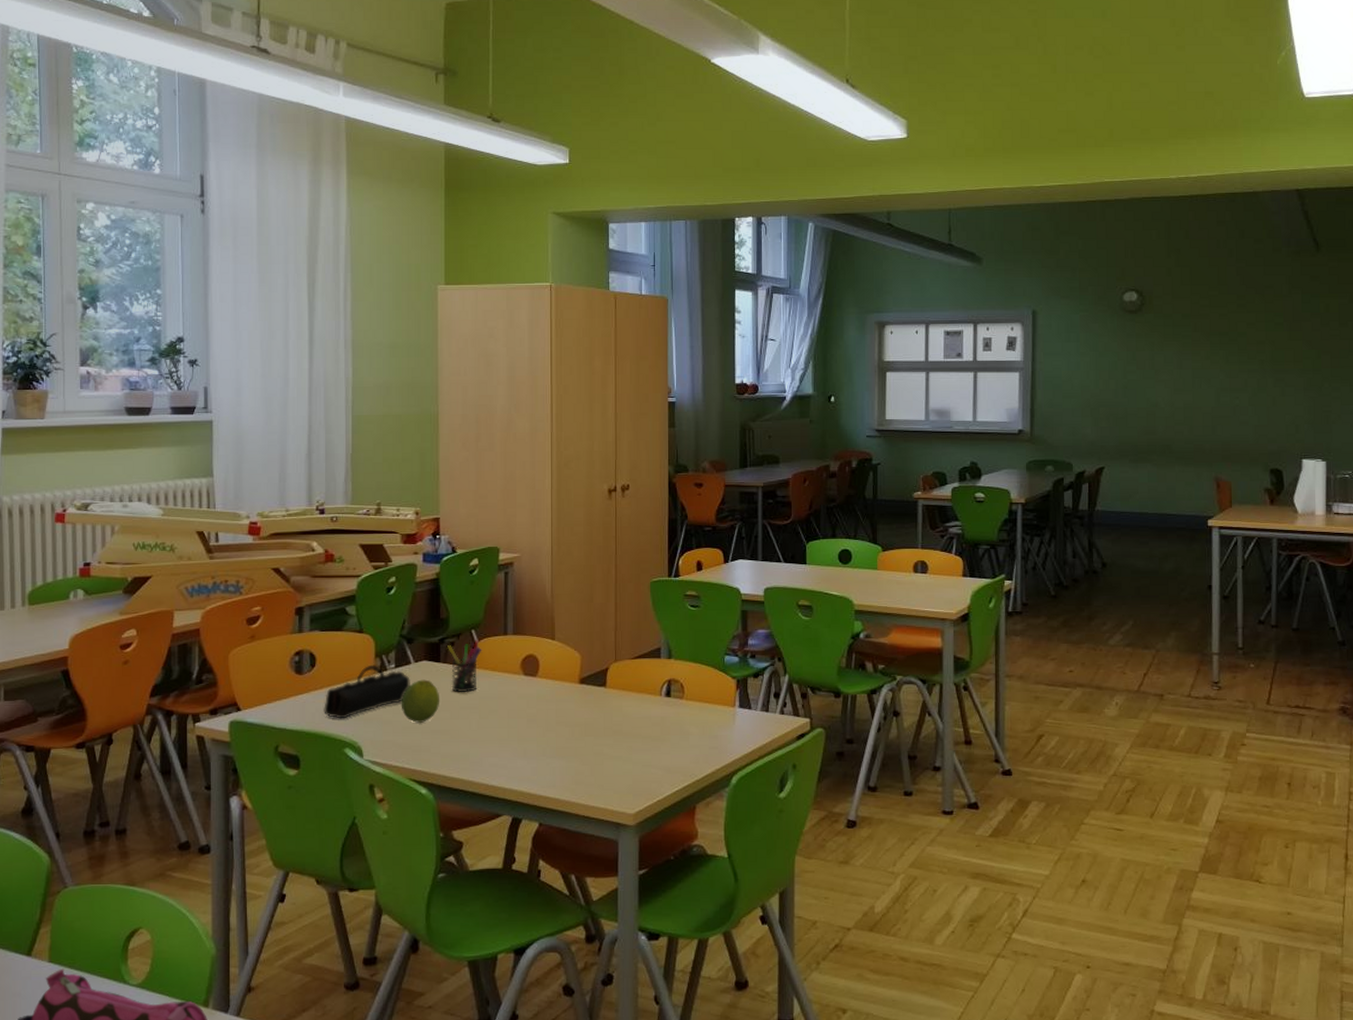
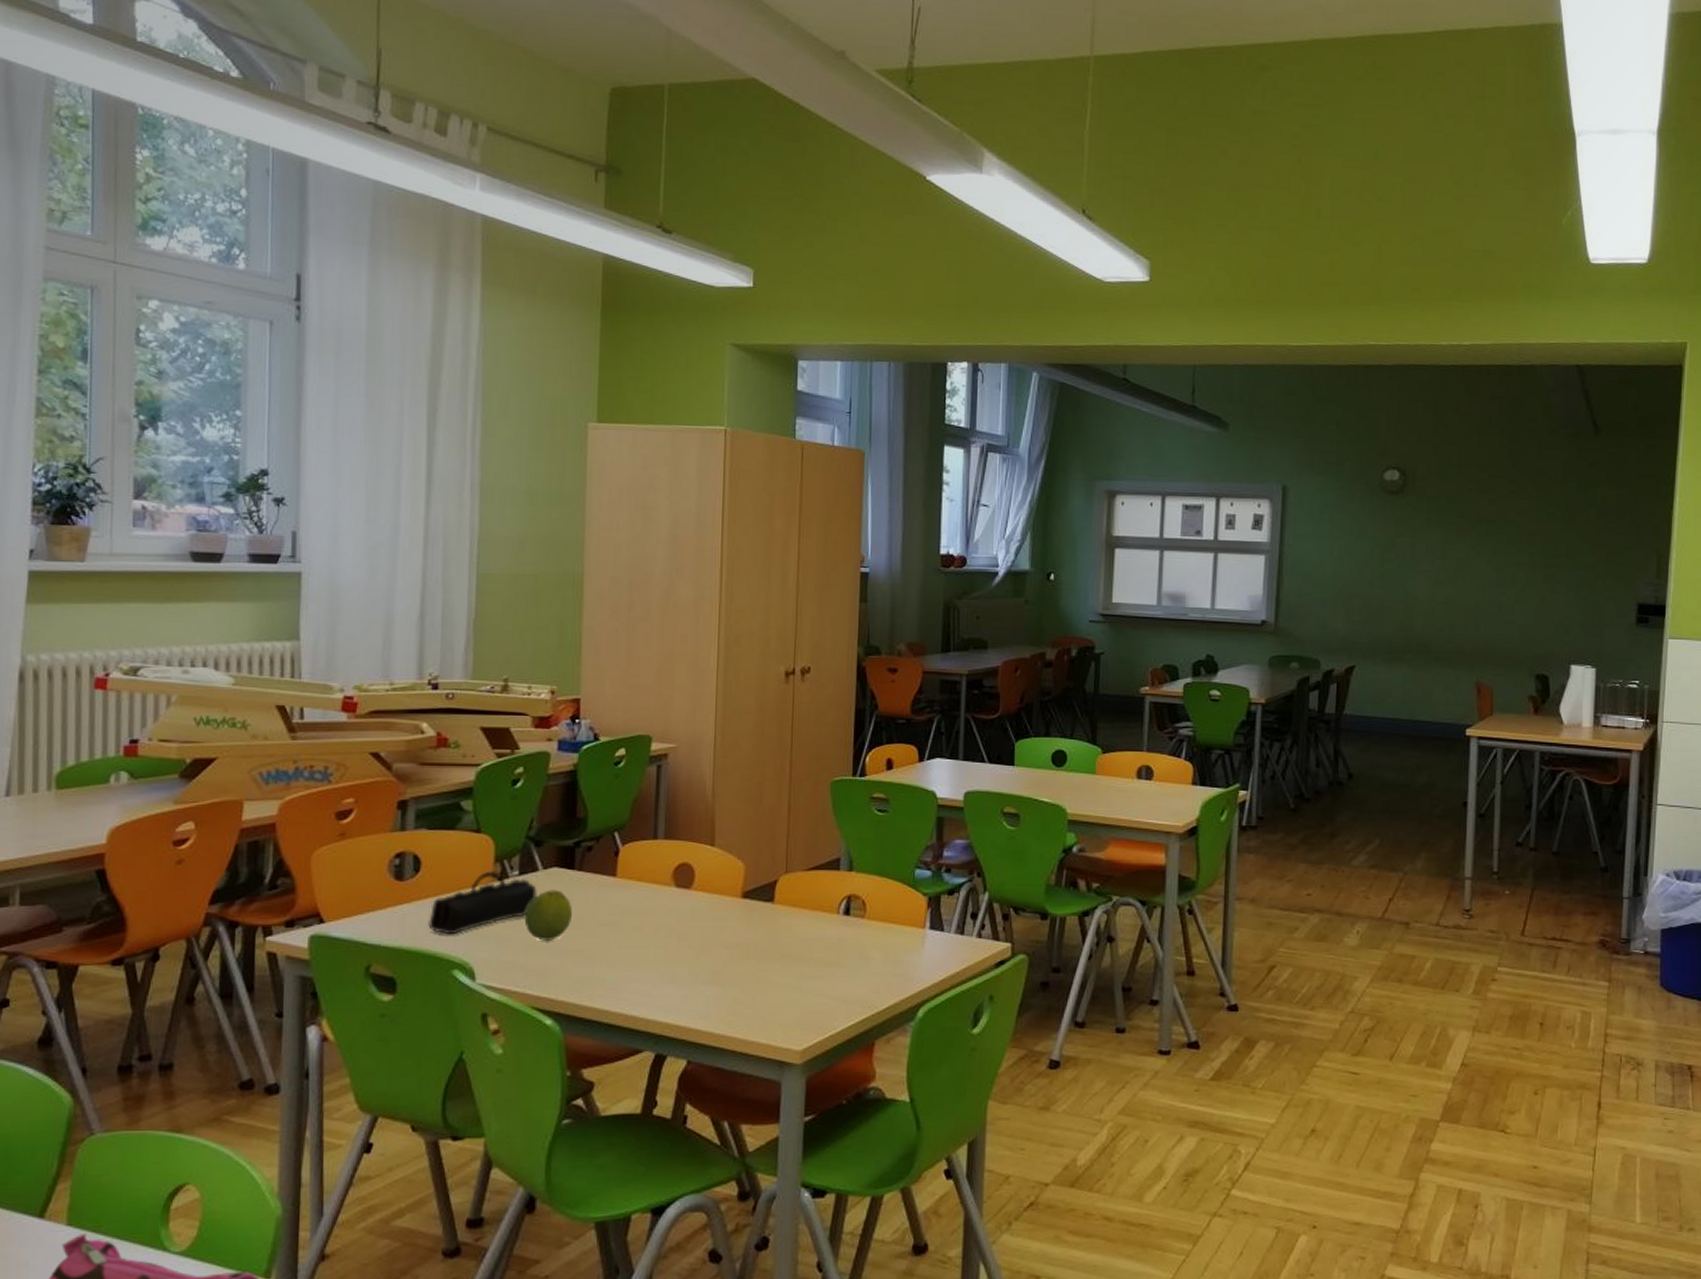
pen holder: present [447,640,482,693] -> none [584,844,626,907]

